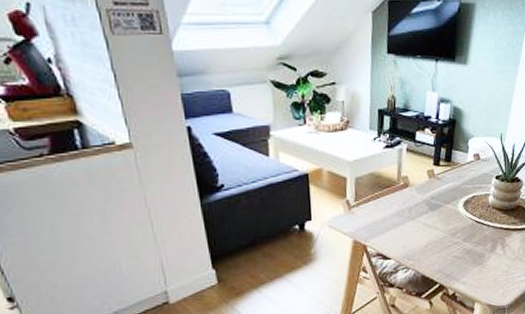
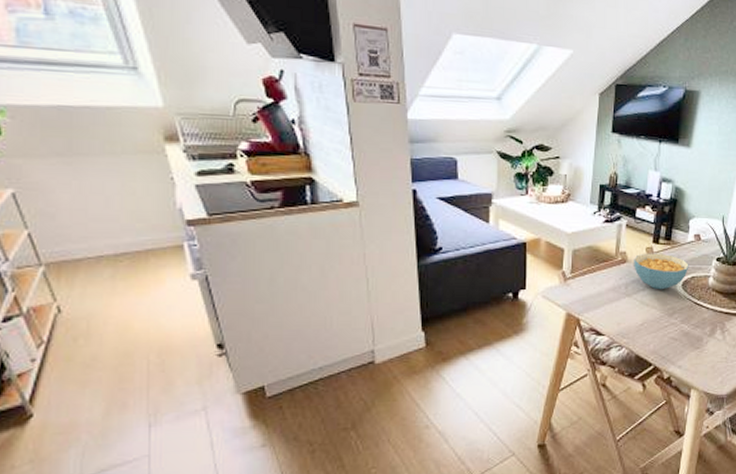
cereal bowl: none [416,175,470,212] -> present [634,253,689,290]

